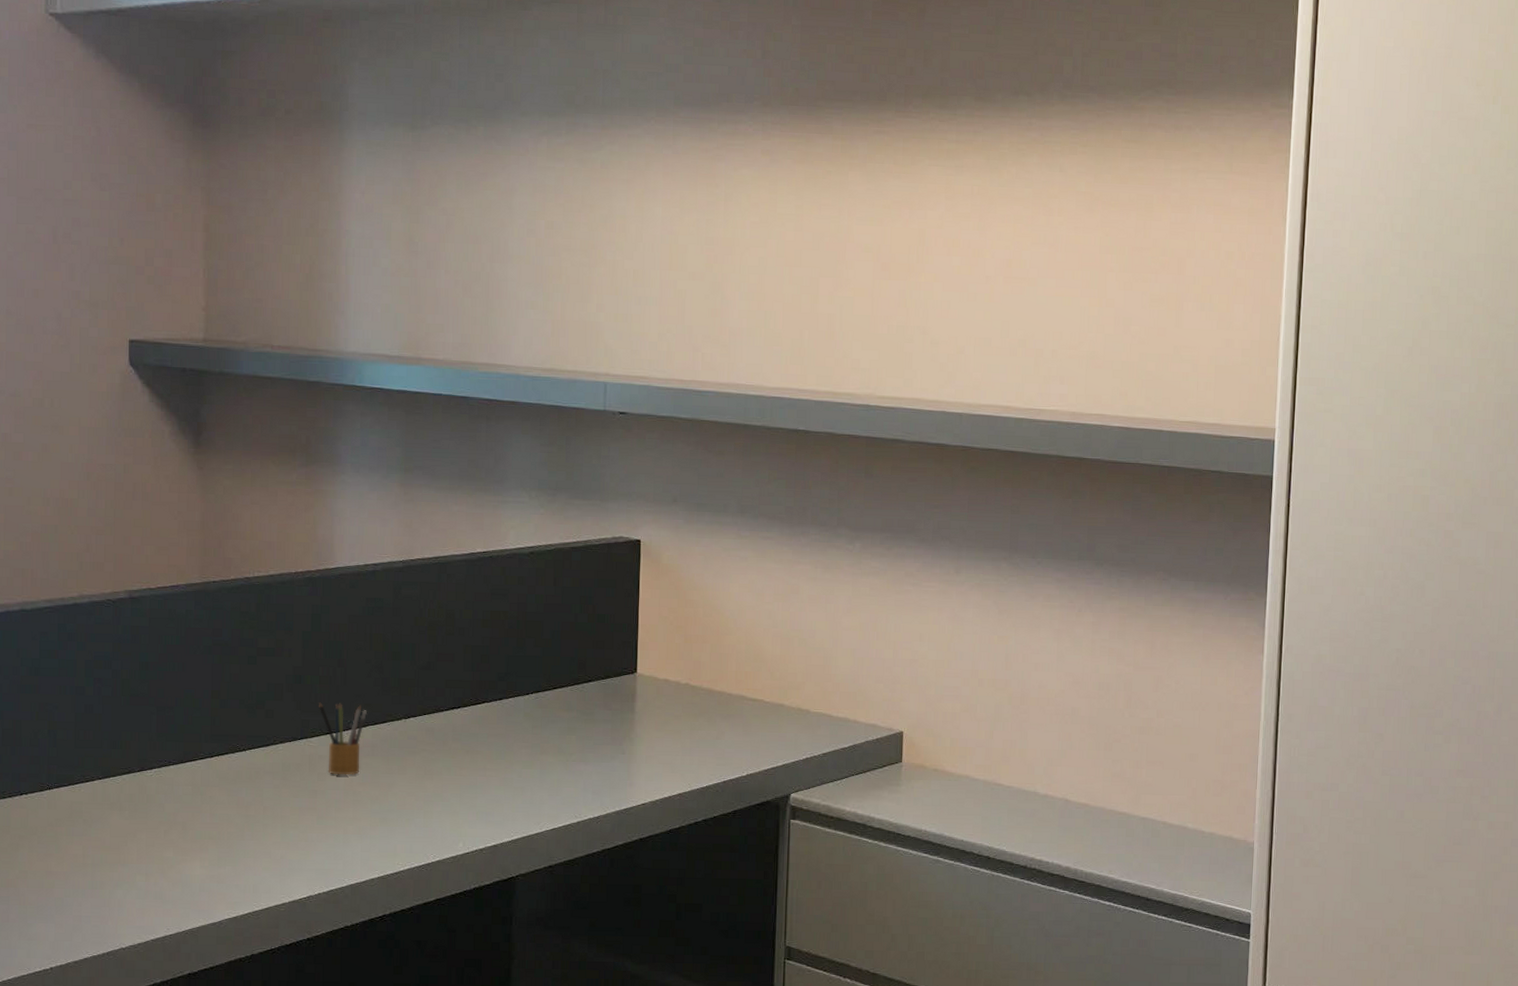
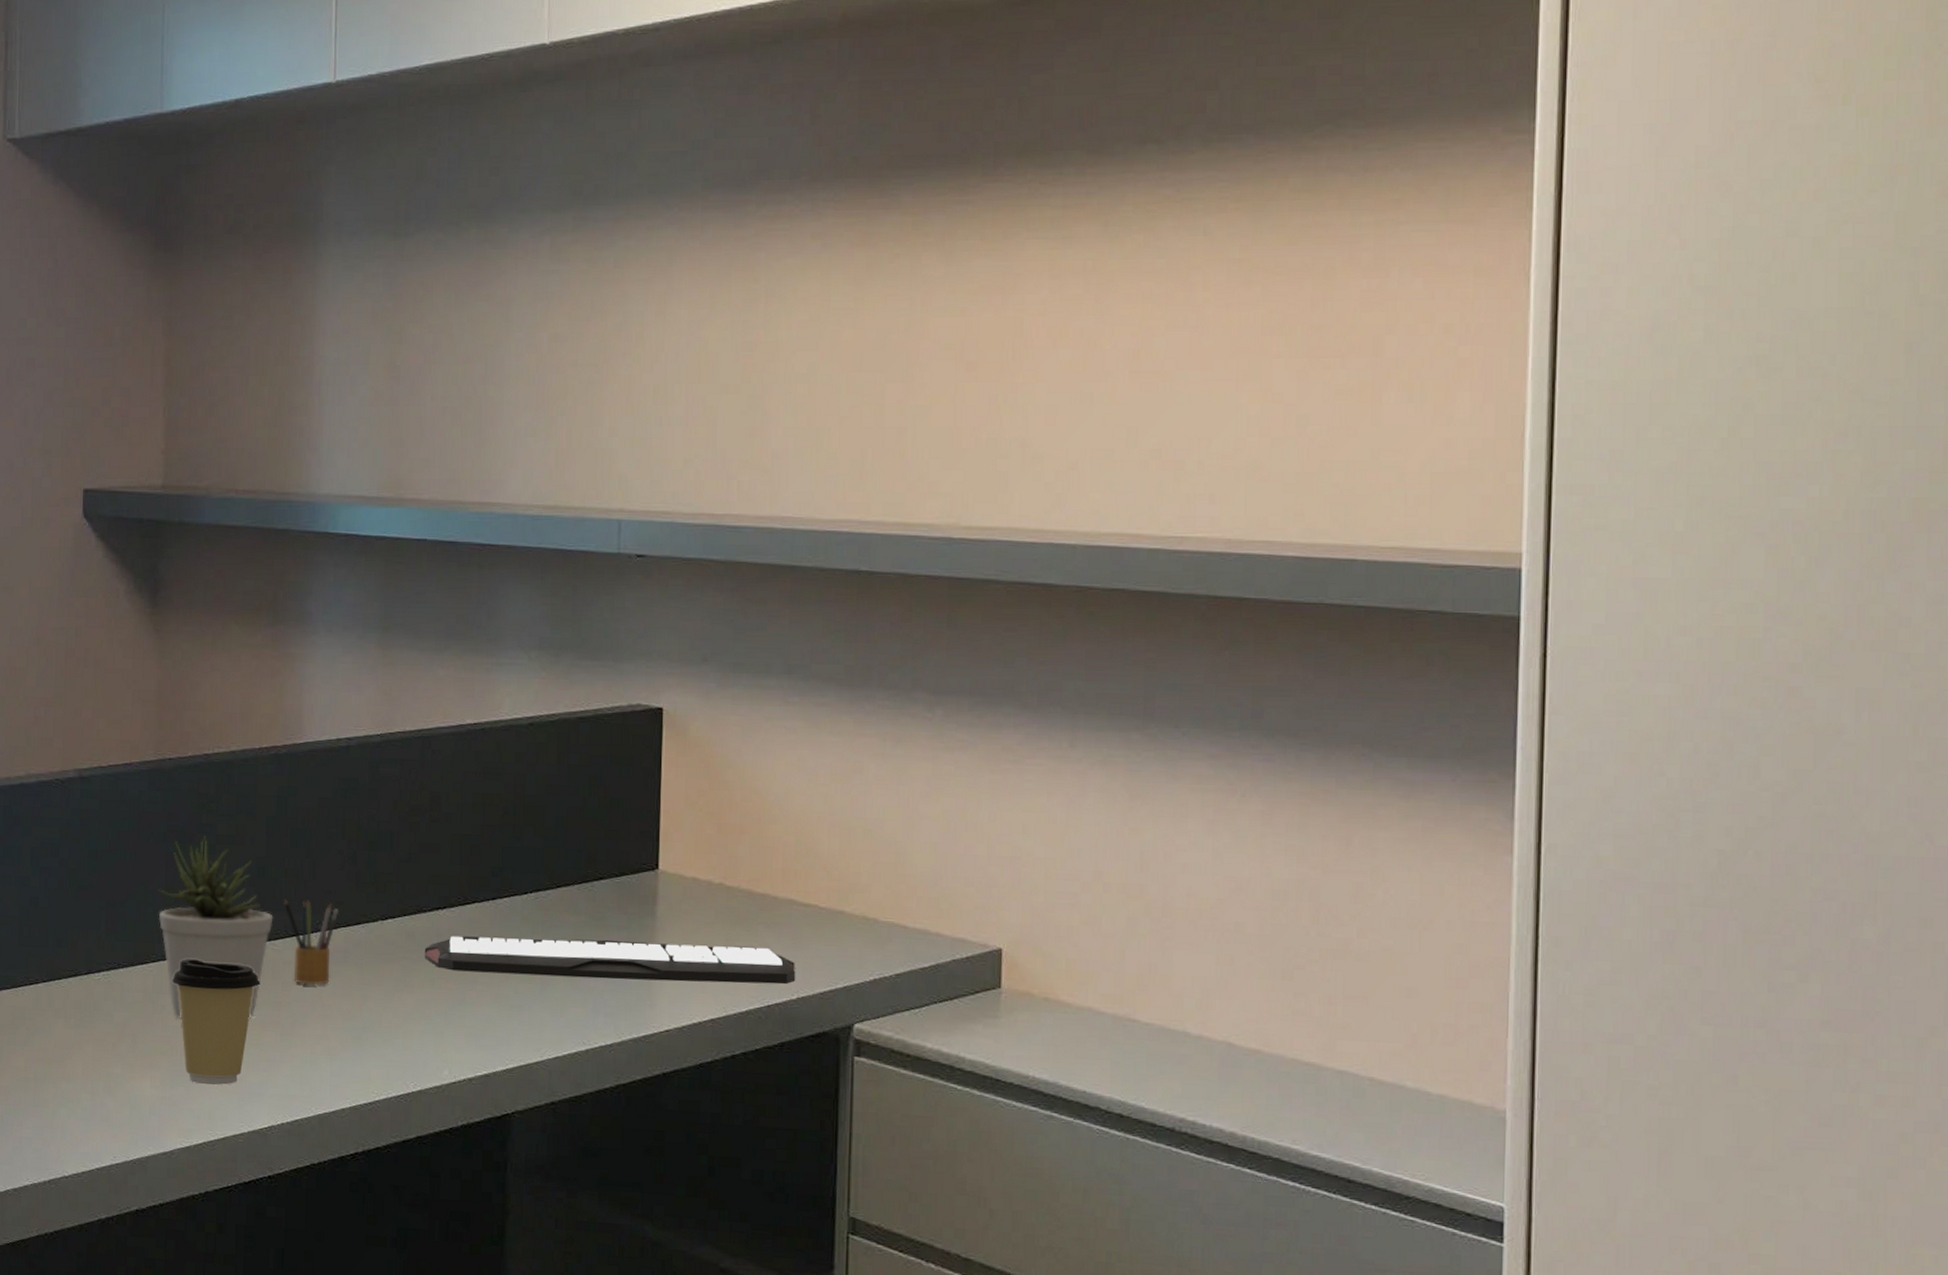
potted plant: none [203,648,310,808] -> present [156,835,274,1020]
coffee cup: none [218,755,298,864] -> present [171,958,260,1086]
keyboard: none [442,730,746,764] -> present [424,935,796,985]

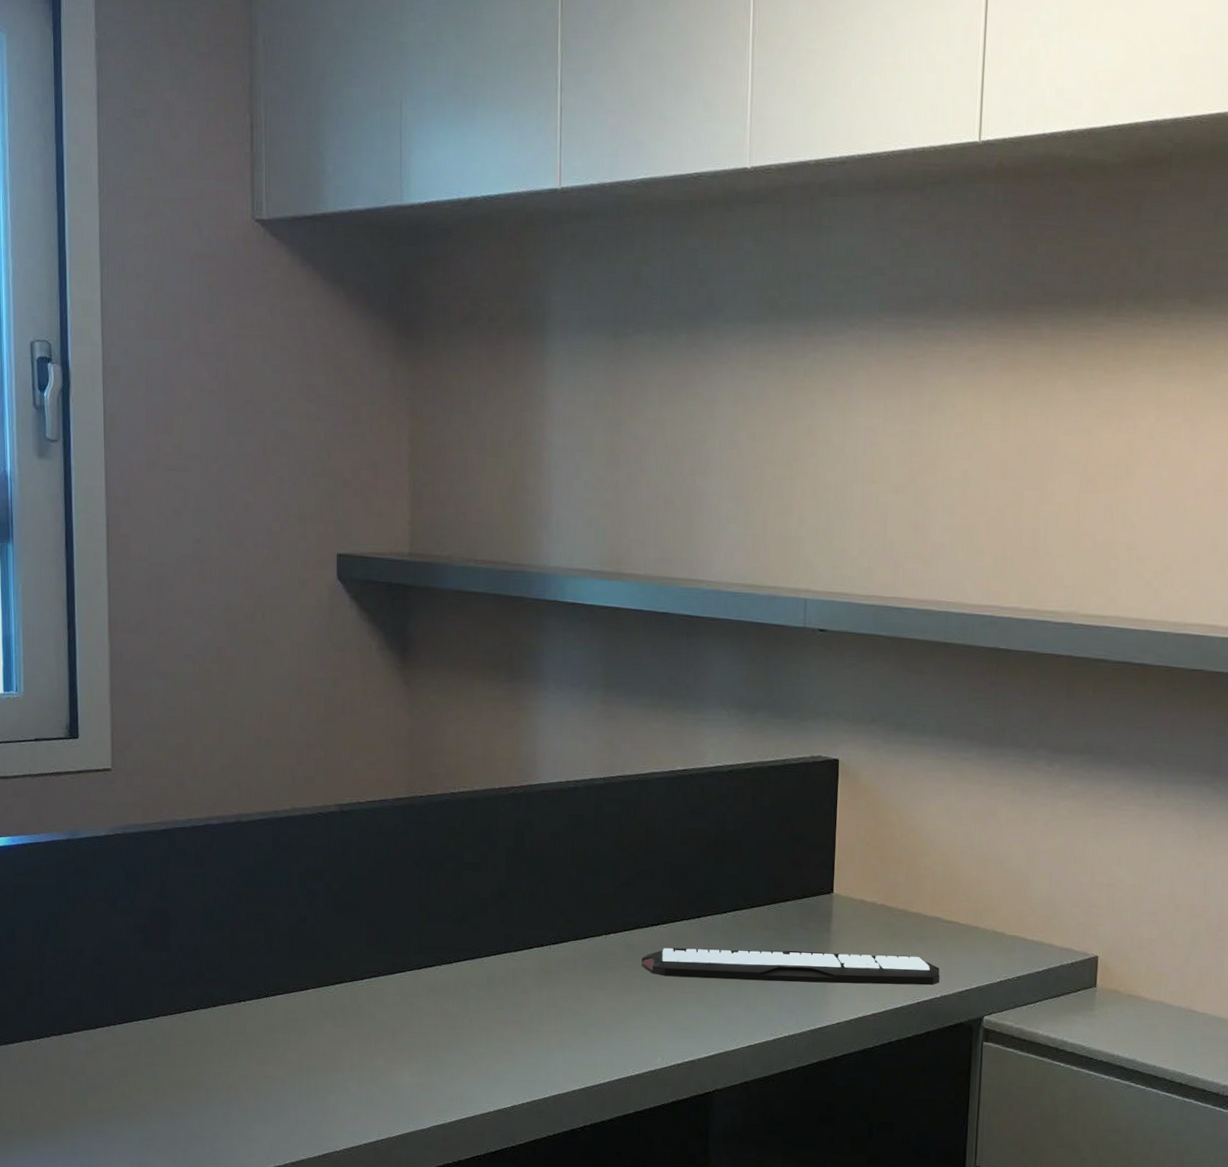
potted plant: present [156,835,274,1020] -> none [411,862,513,1019]
coffee cup: present [171,958,260,1086] -> none [425,967,503,1073]
pencil box: present [284,897,339,985] -> none [522,916,570,989]

